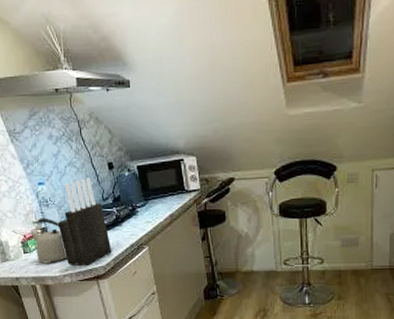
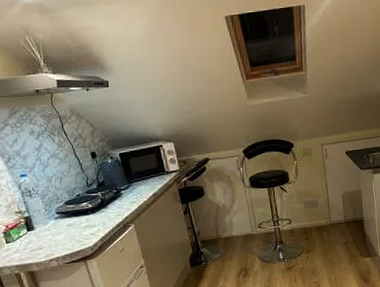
kettle: present [29,217,67,264] -> none [12,207,53,252]
knife block: present [58,178,112,266] -> none [42,167,99,249]

